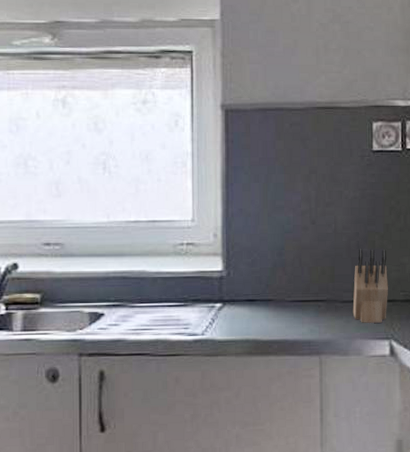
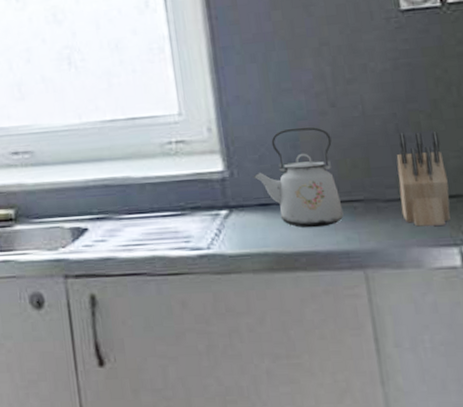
kettle: none [245,238,310,321] -> present [253,126,344,228]

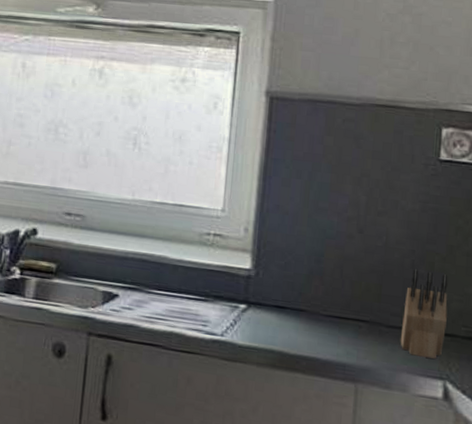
kettle: present [253,126,344,228] -> none [275,243,353,338]

